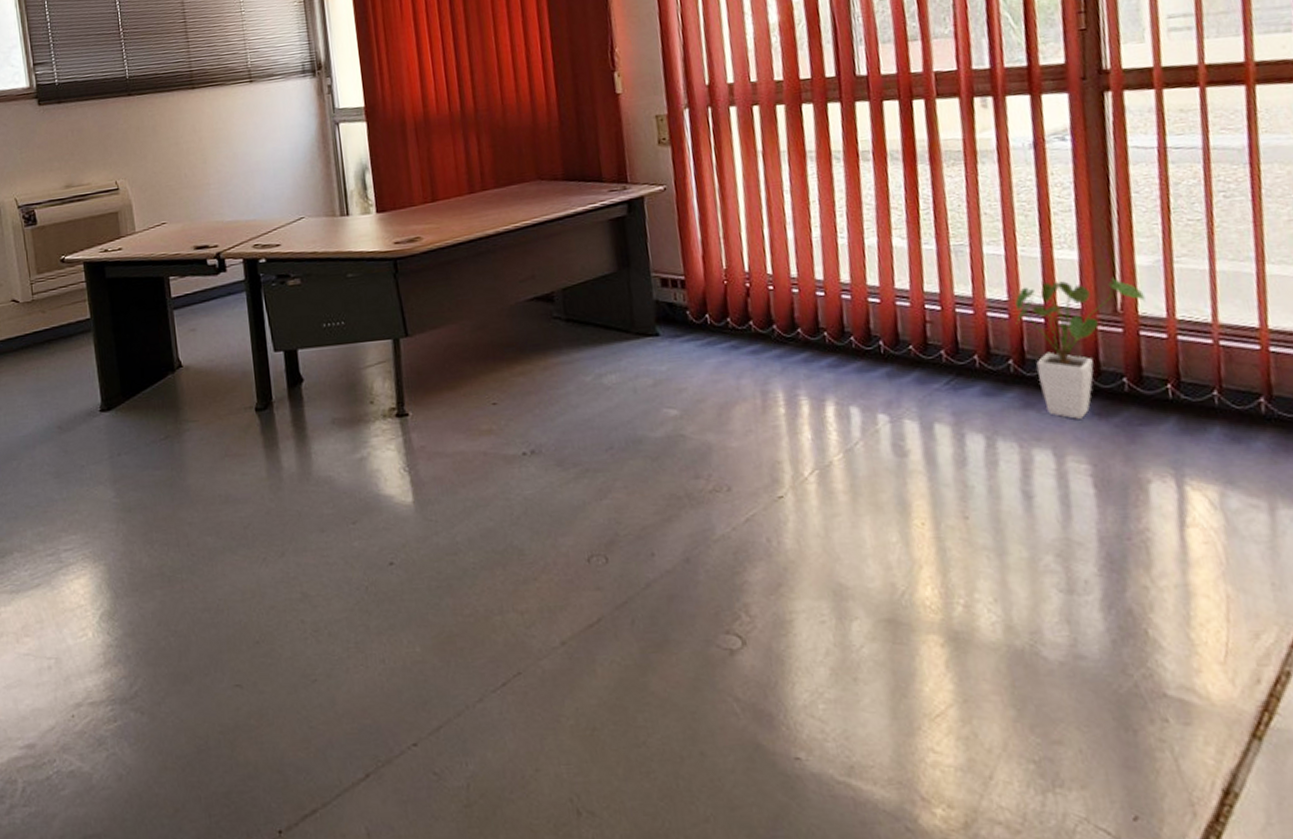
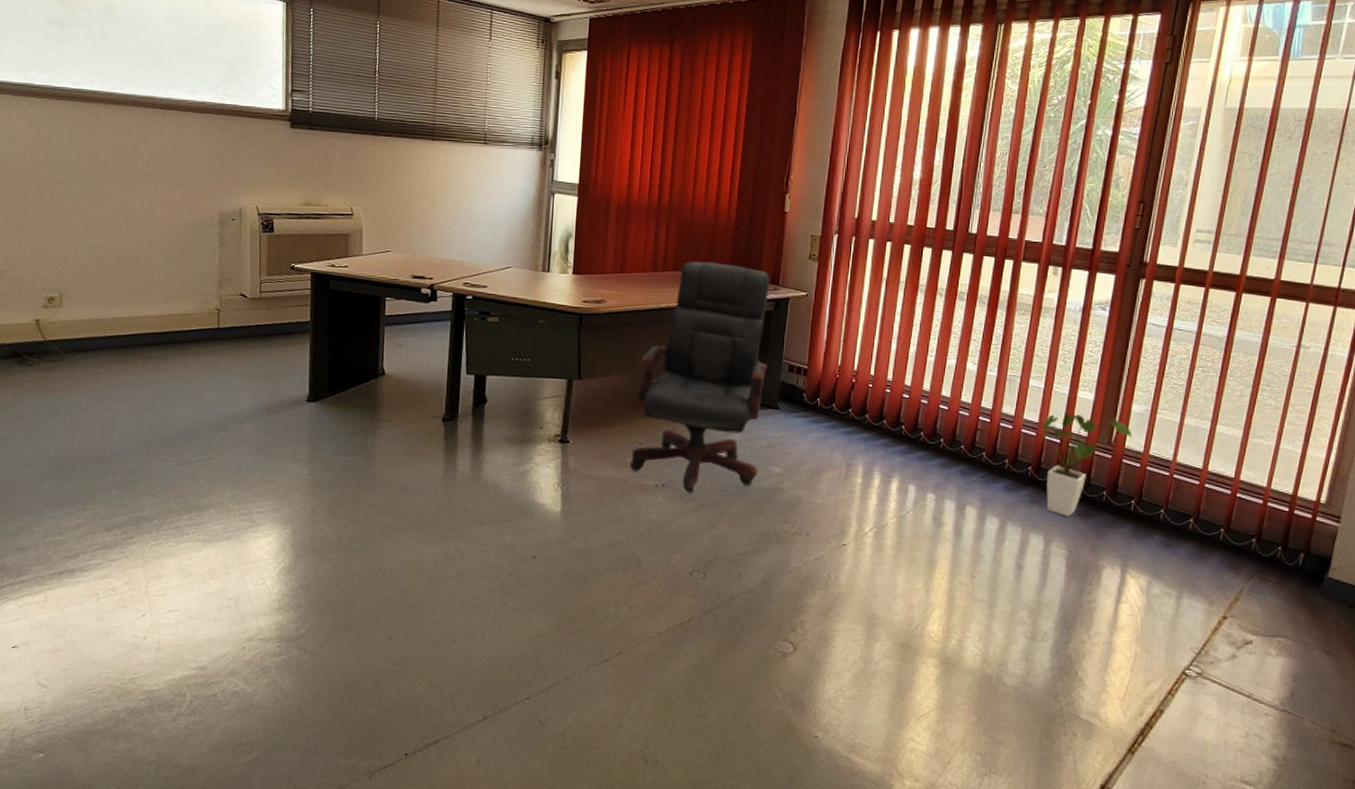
office chair: none [476,168,649,458] -> present [630,261,770,494]

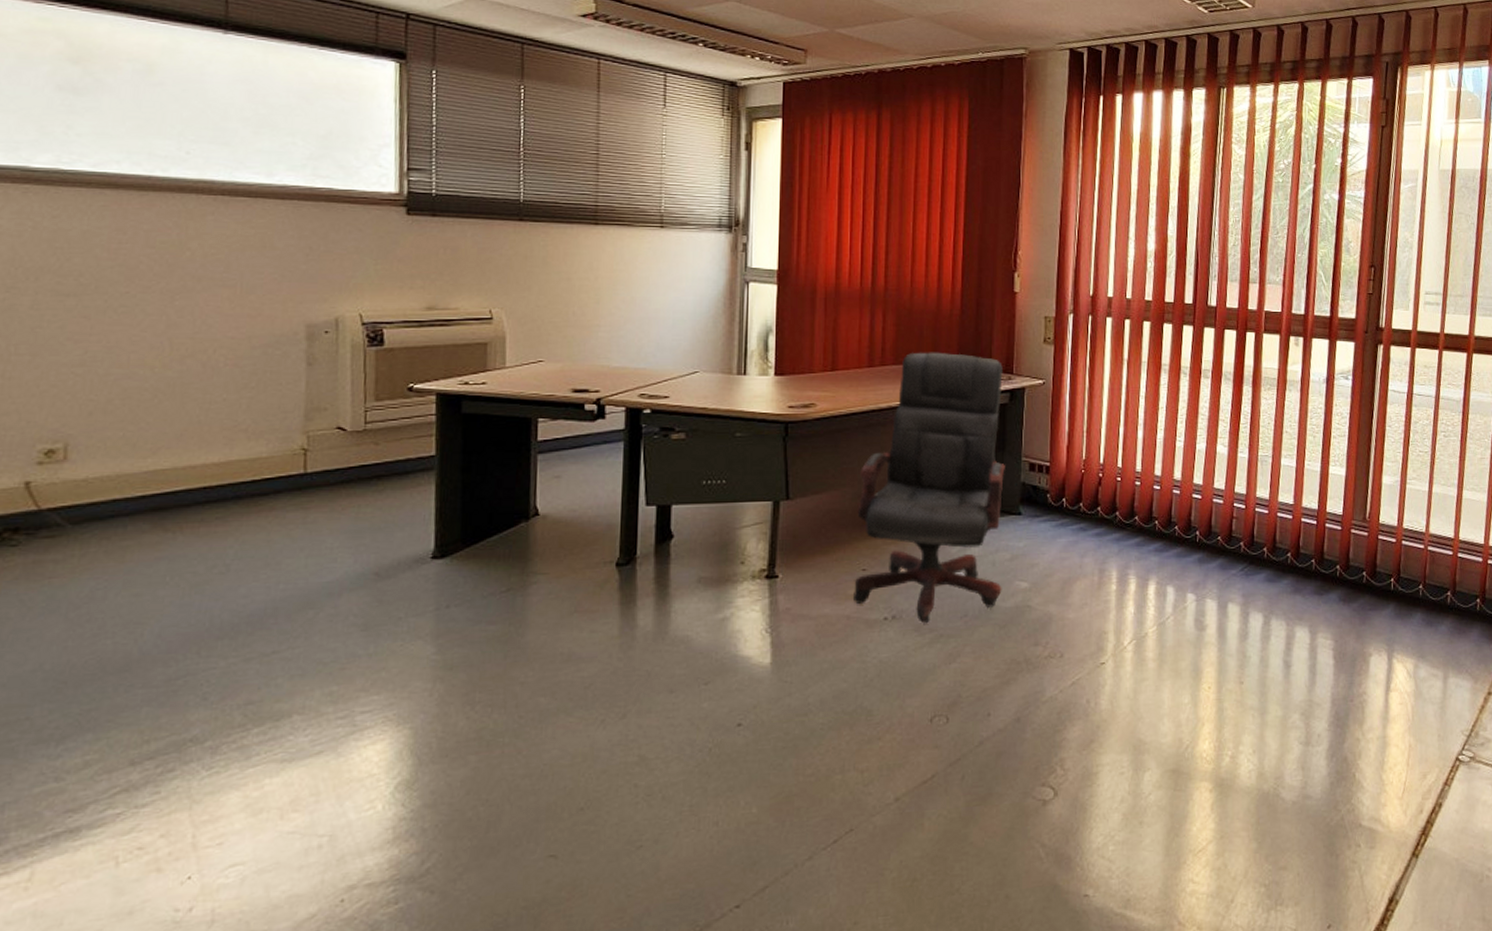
house plant: present [1040,414,1132,517] -> none [1296,491,1385,603]

